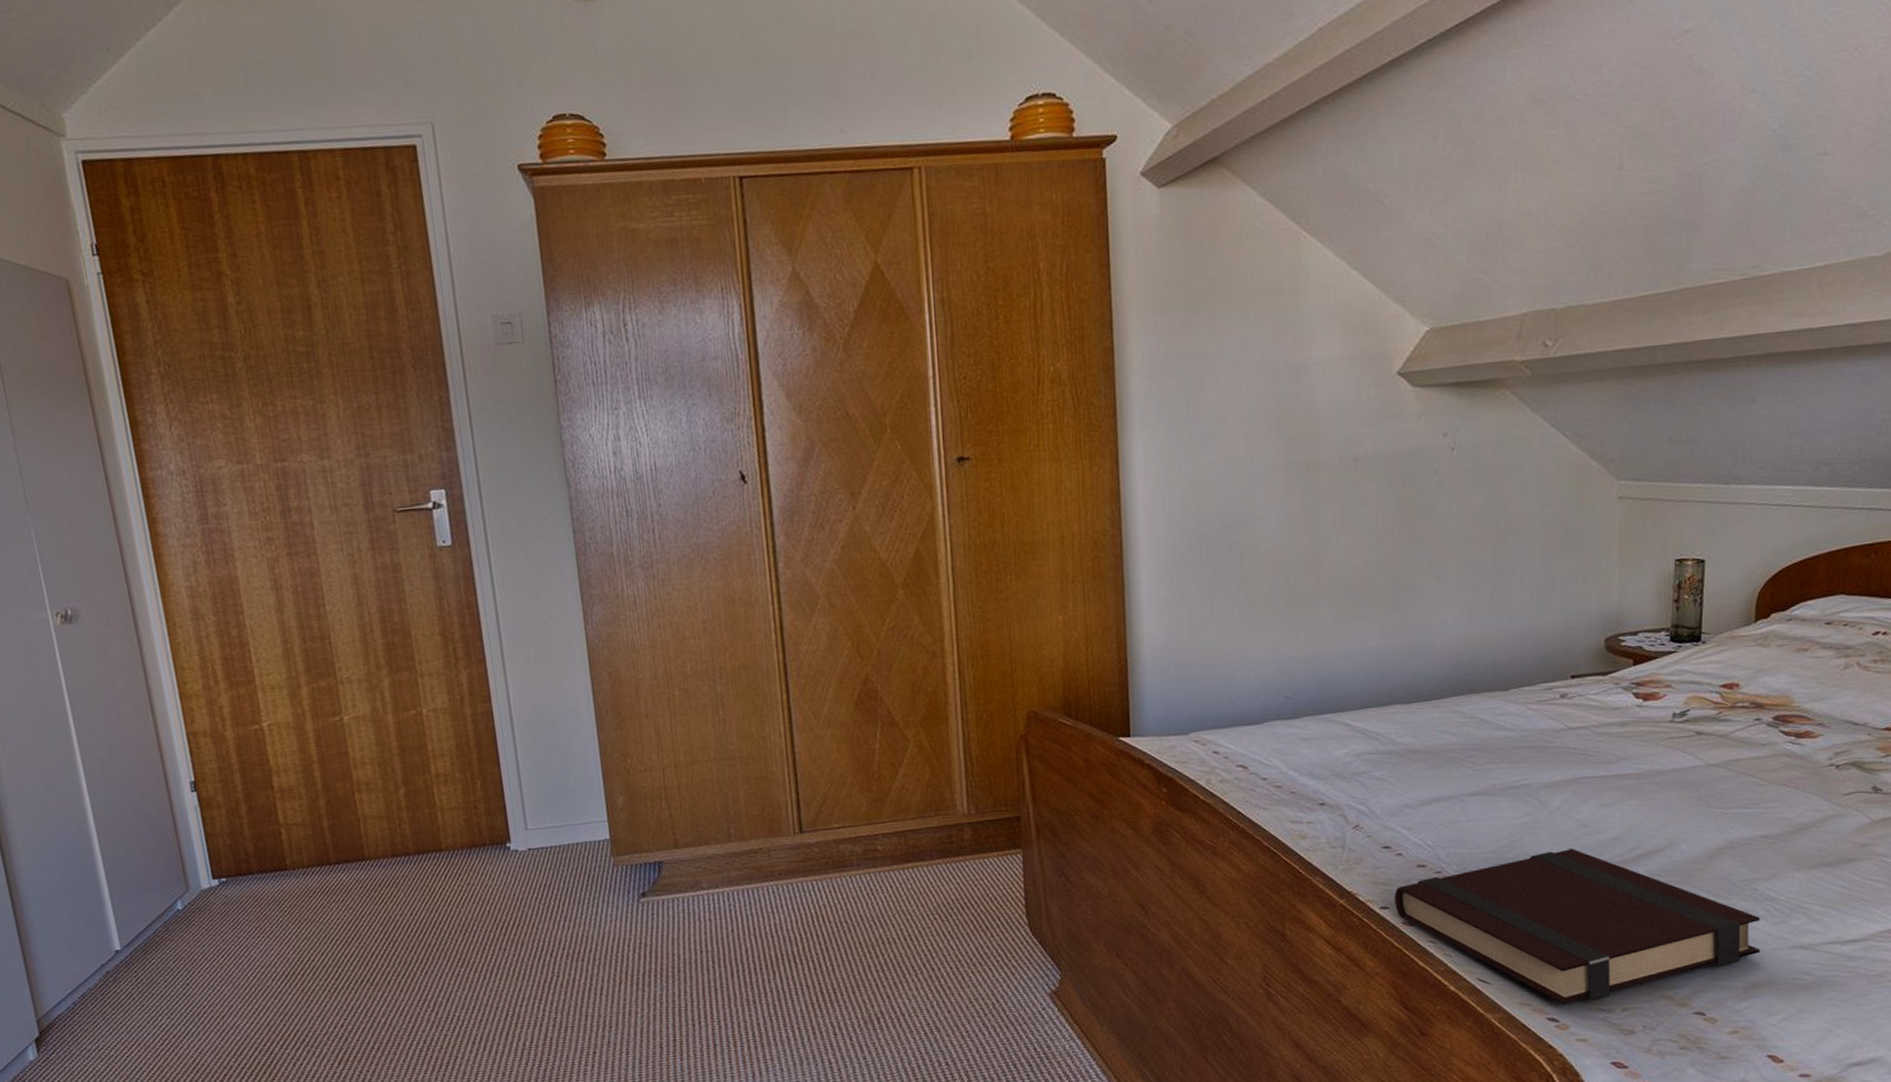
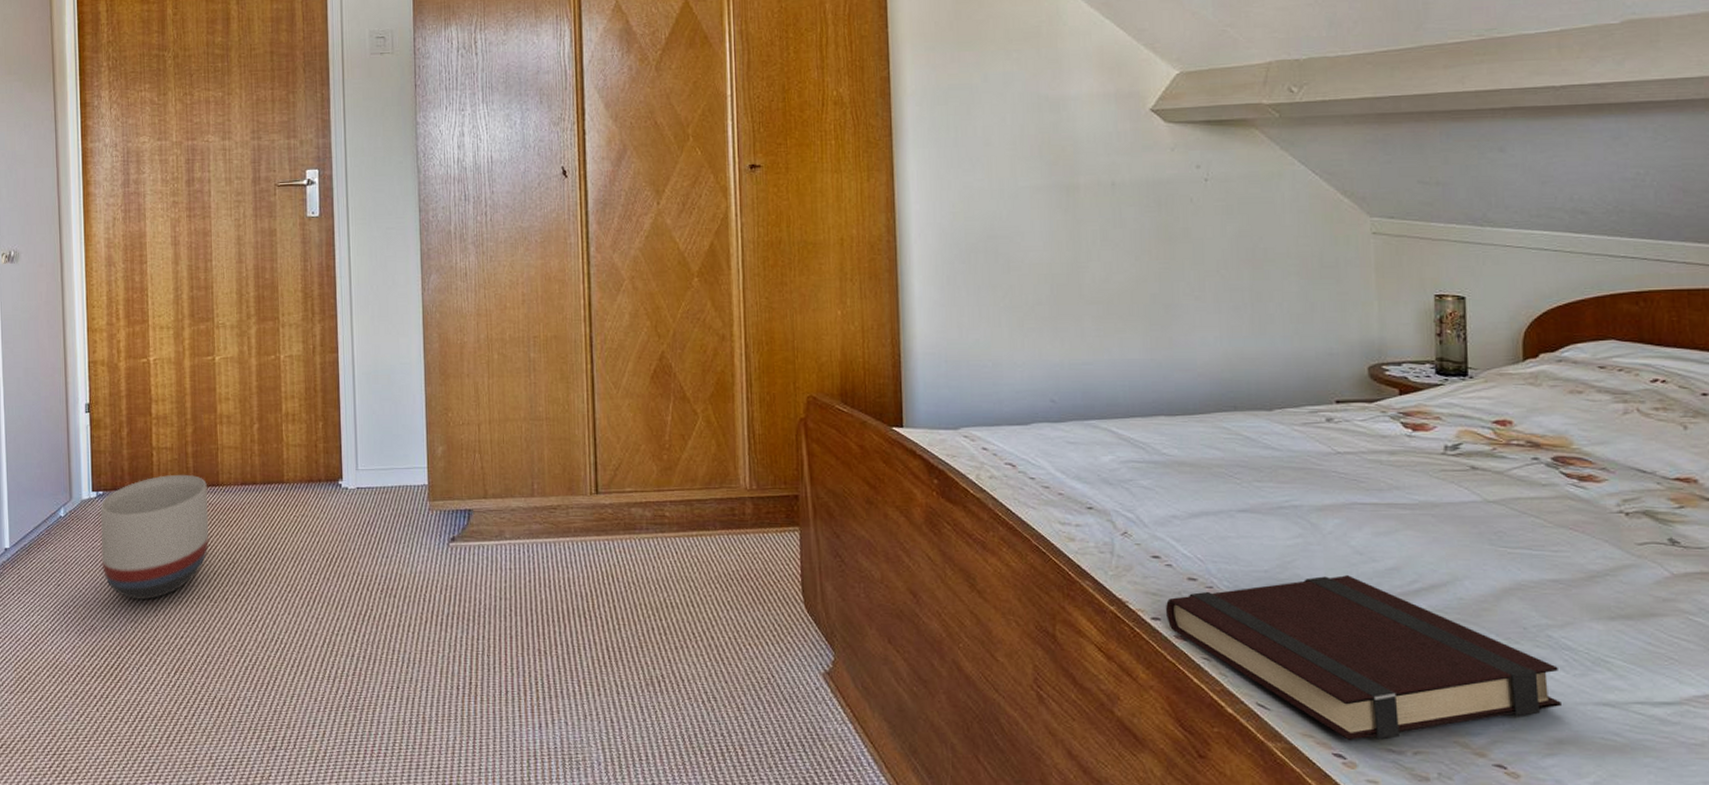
planter: none [225,850,362,992] -> present [100,474,210,600]

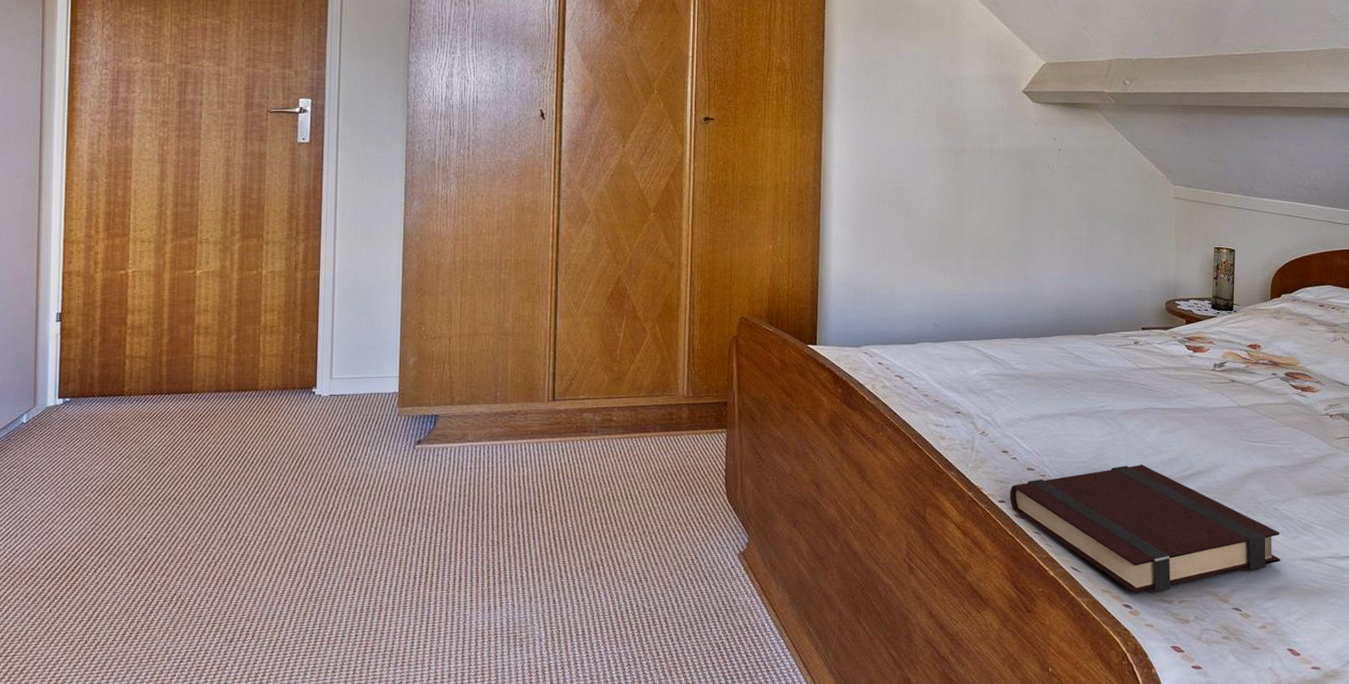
planter: present [100,474,210,600] -> none [65,382,180,504]

